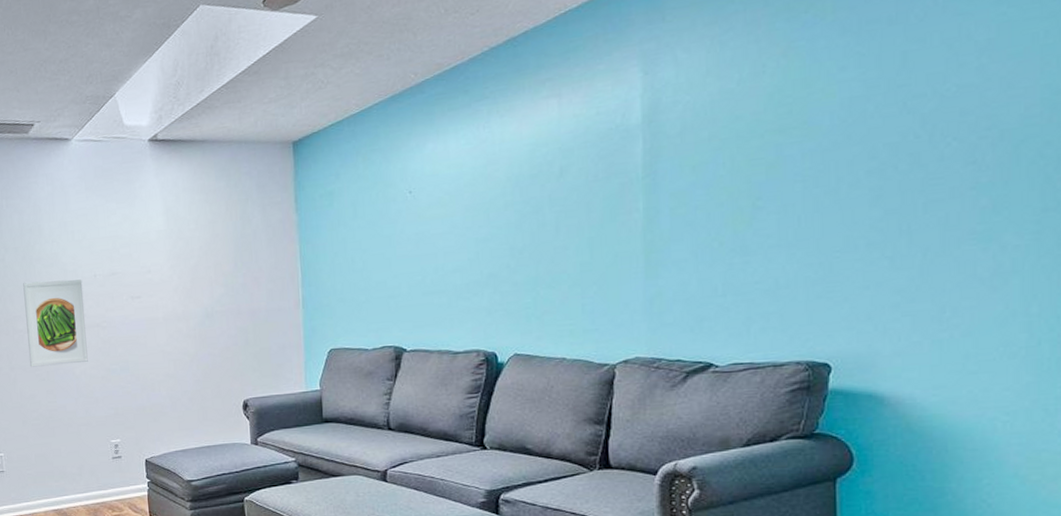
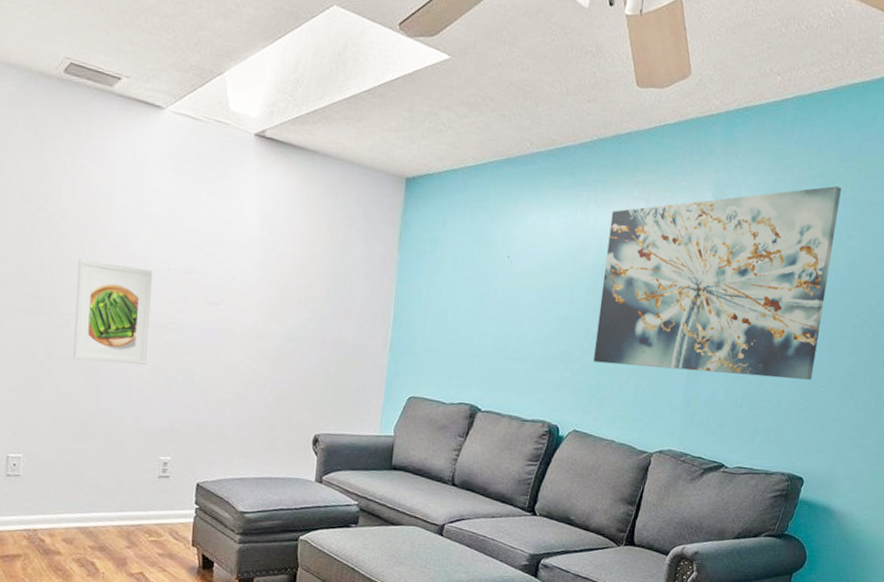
wall art: none [519,14,820,279] -> present [593,185,842,380]

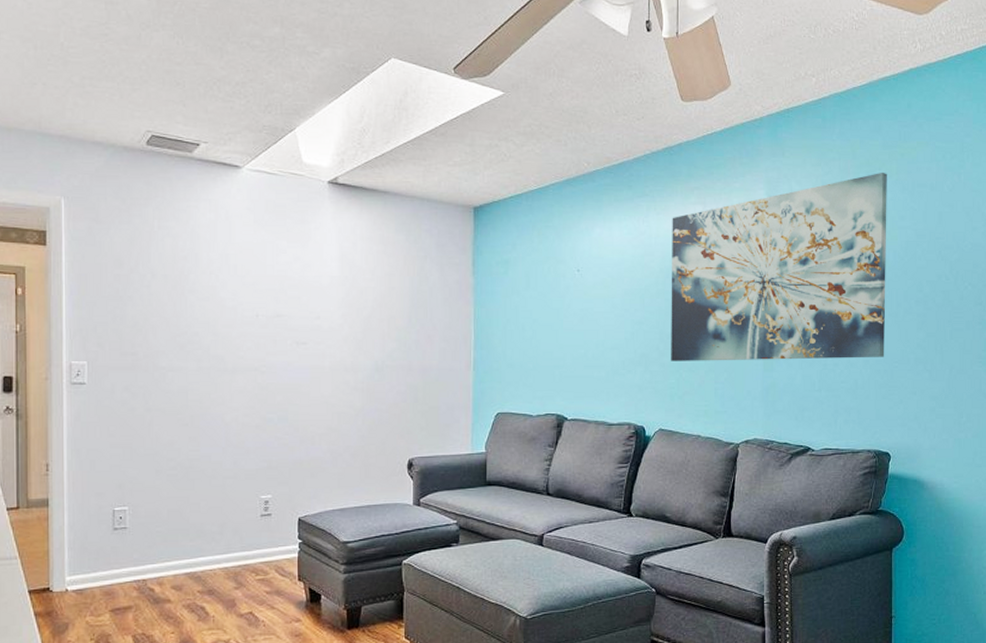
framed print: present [72,258,153,365] -> none [170,314,242,410]

